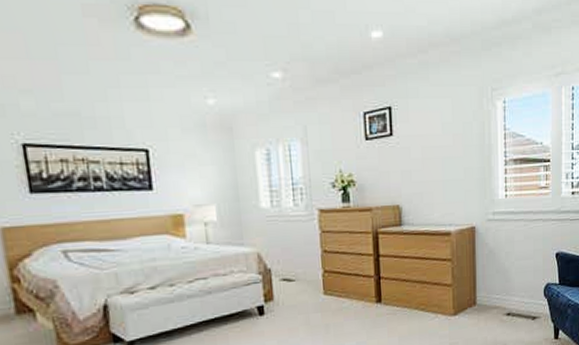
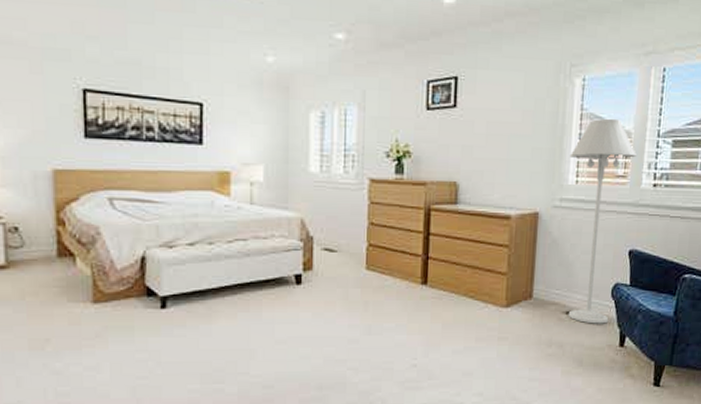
floor lamp: none [498,135,555,322] -> present [568,118,636,324]

